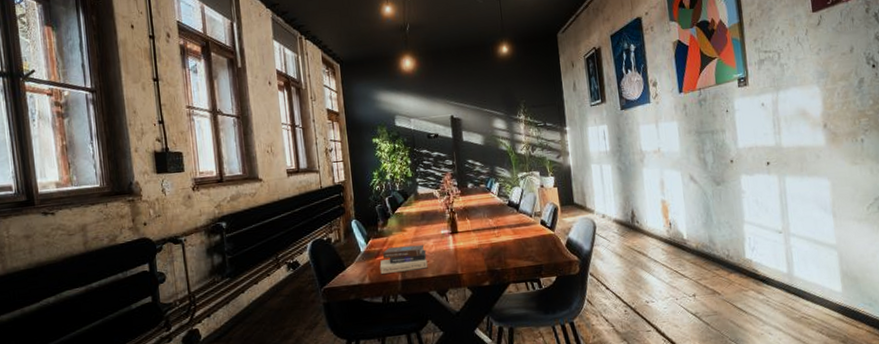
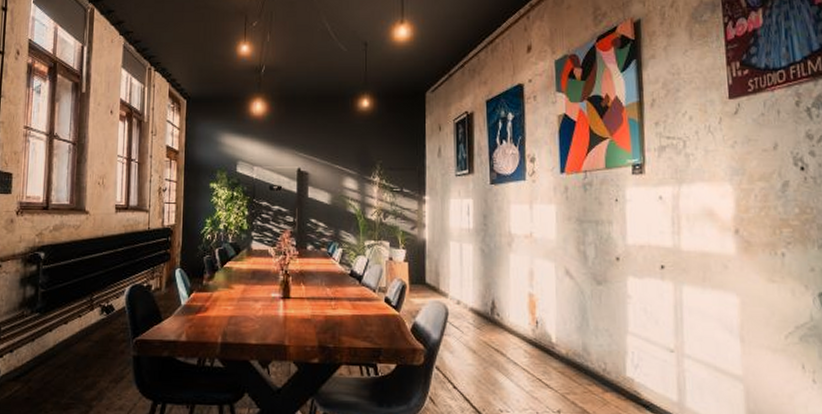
books: present [379,244,428,275] -> none [199,304,253,334]

